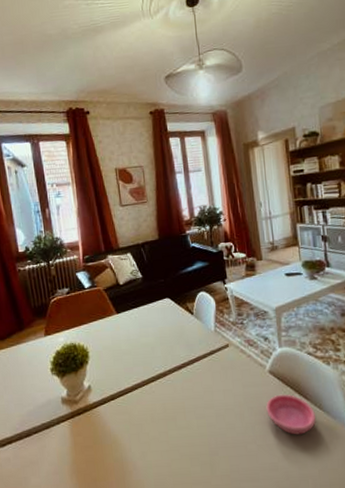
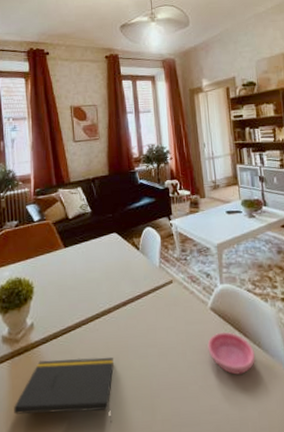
notepad: none [77,417,172,477] -> present [14,357,115,422]

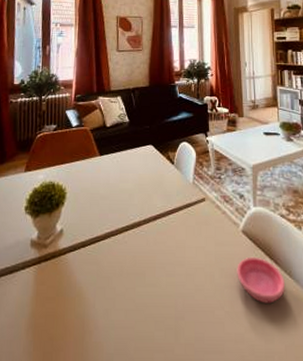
notepad: present [14,357,115,422] -> none [36,269,141,341]

